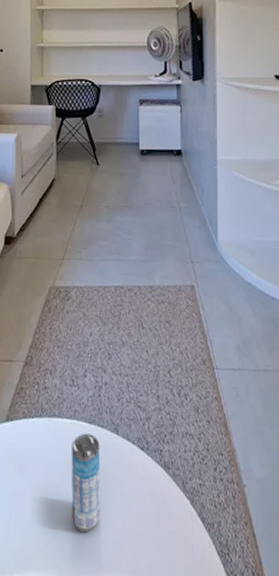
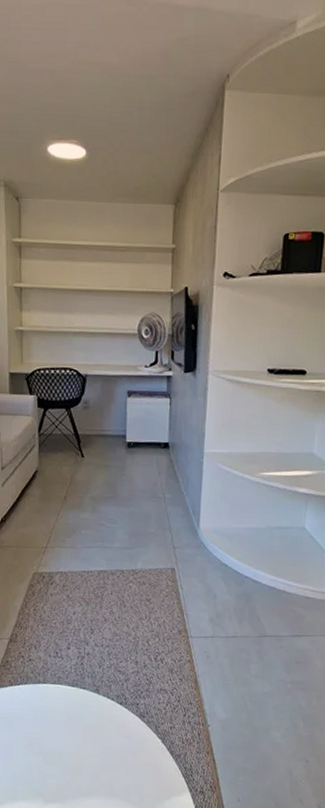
beverage can: present [71,433,101,532] -> none [55,694,83,769]

